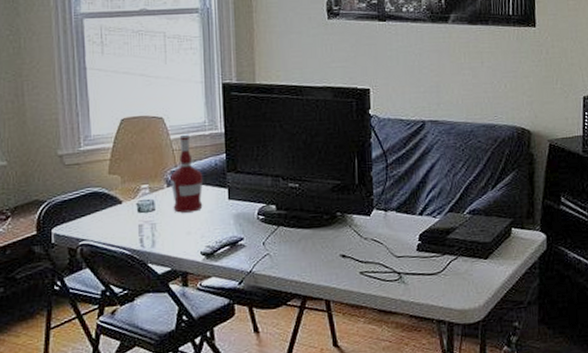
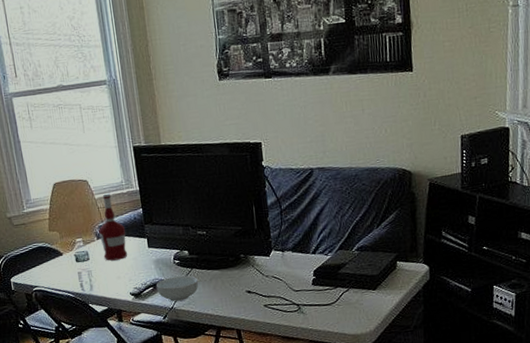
cereal bowl: none [233,234,285,264] -> present [156,275,199,302]

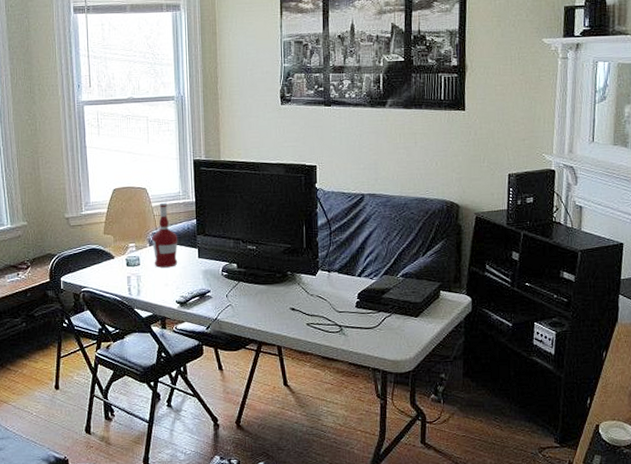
cereal bowl: present [156,275,199,302] -> none [202,288,244,313]

